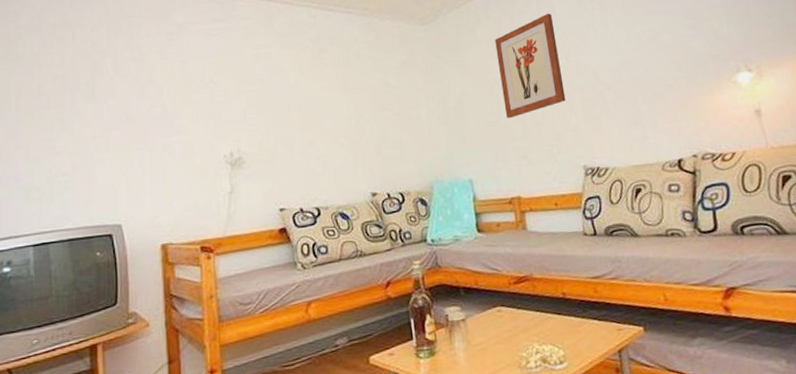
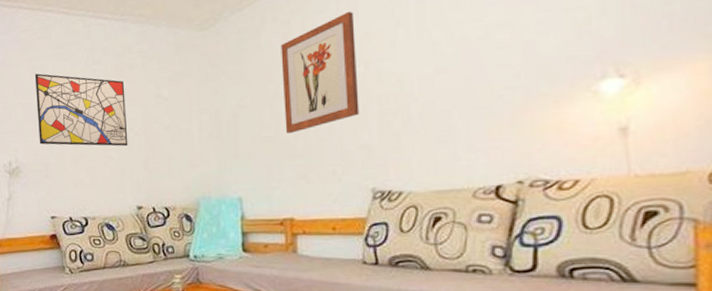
wall art: none [258,61,359,134] -> present [34,73,128,147]

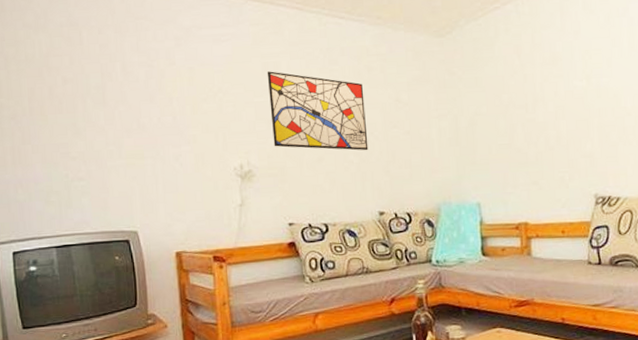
wall art: present [281,11,360,134] -> none [513,28,583,142]

